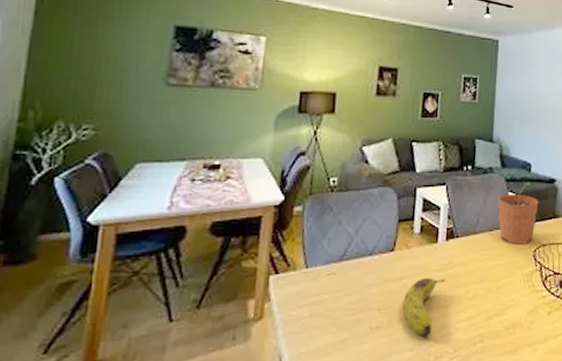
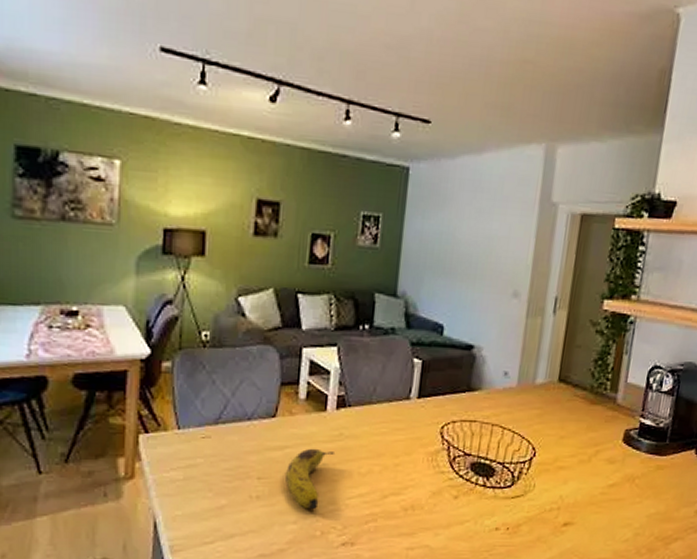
plant pot: present [497,182,539,244] -> none [400,347,451,419]

